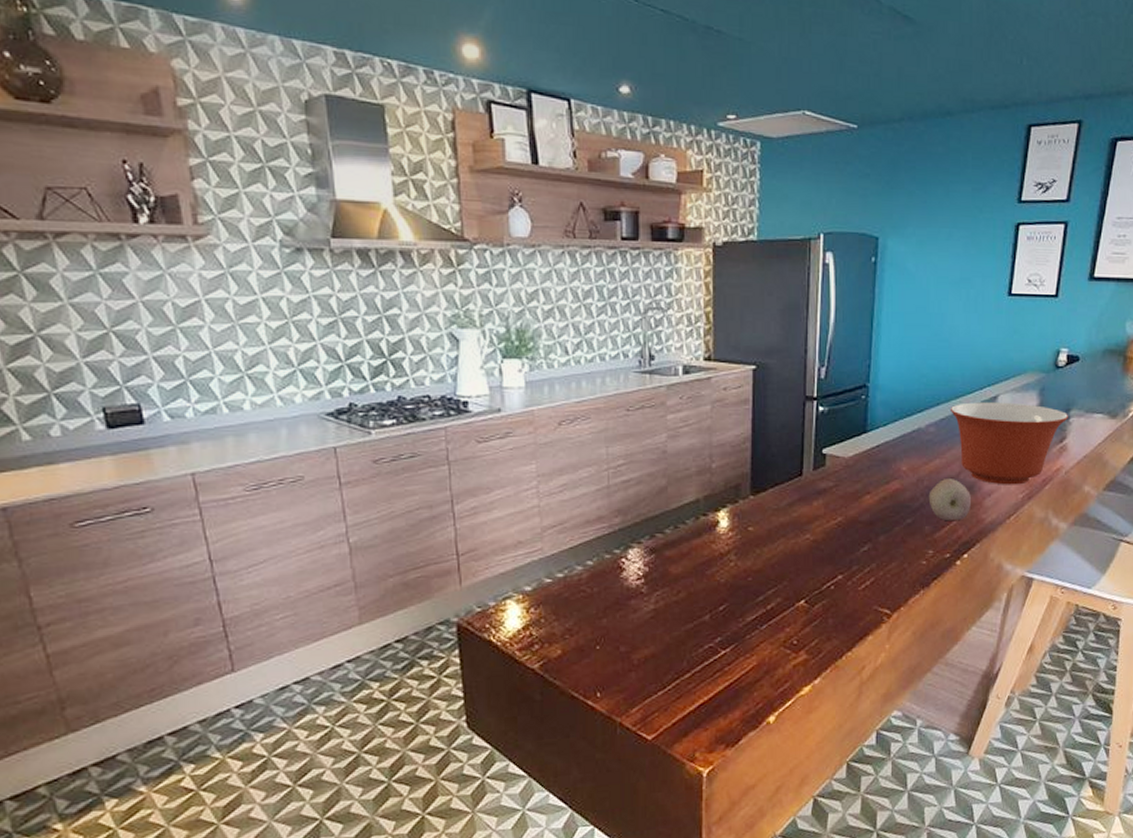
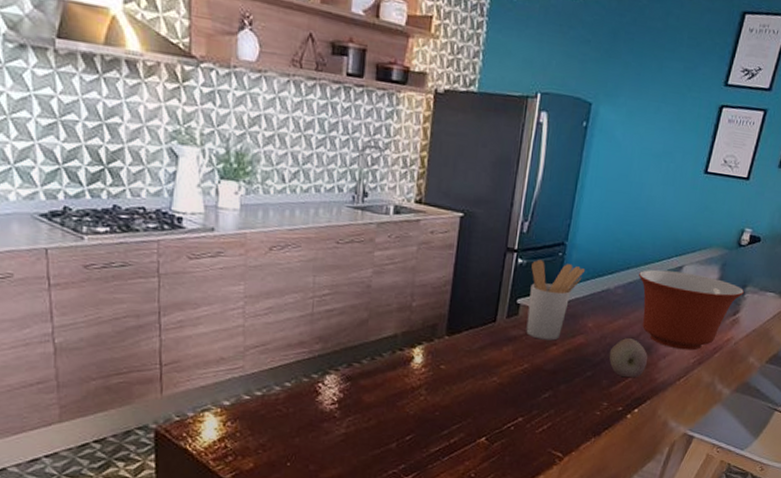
utensil holder: none [834,405,891,489] -> present [526,259,585,341]

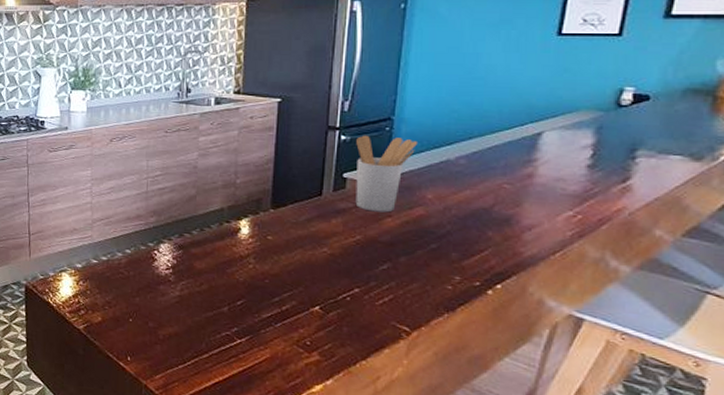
fruit: present [609,338,648,377] -> none [456,209,508,251]
mixing bowl: present [638,269,745,351] -> none [483,137,635,222]

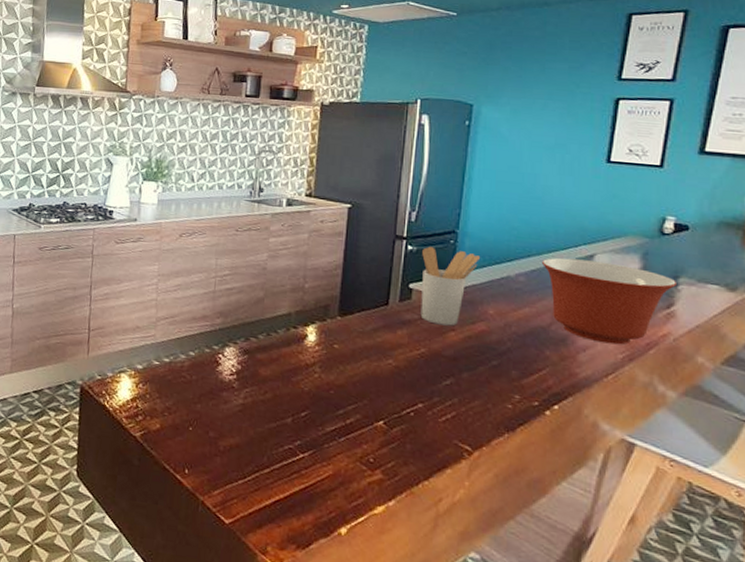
mixing bowl: none [483,137,635,222] -> present [541,257,678,345]

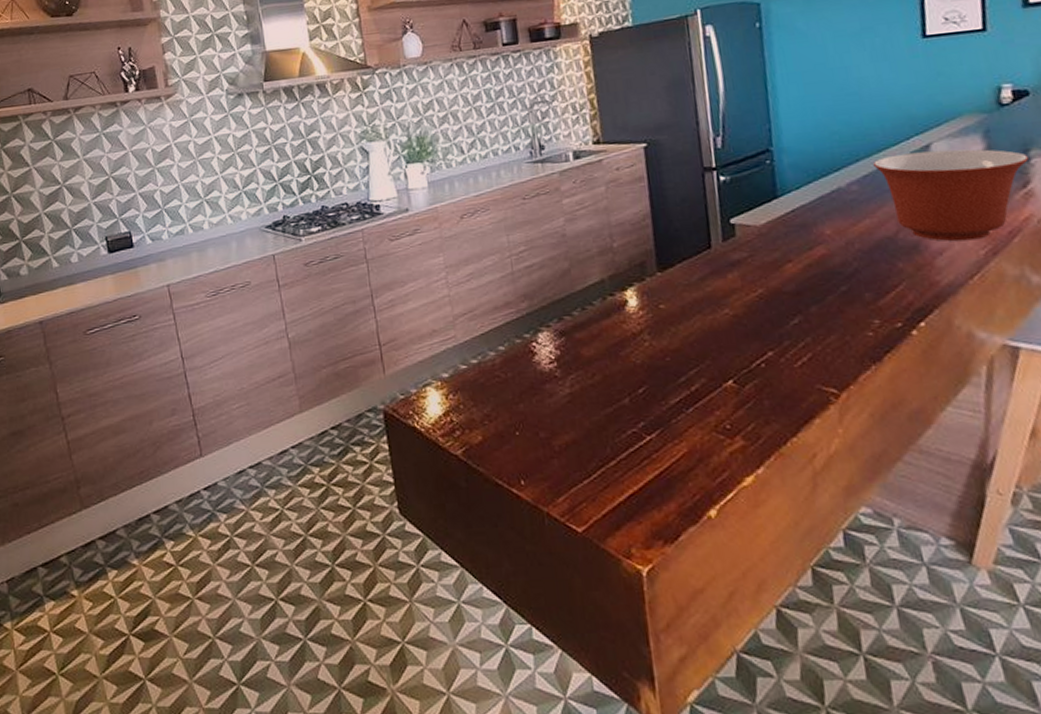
utensil holder: present [420,246,480,326] -> none [737,170,803,259]

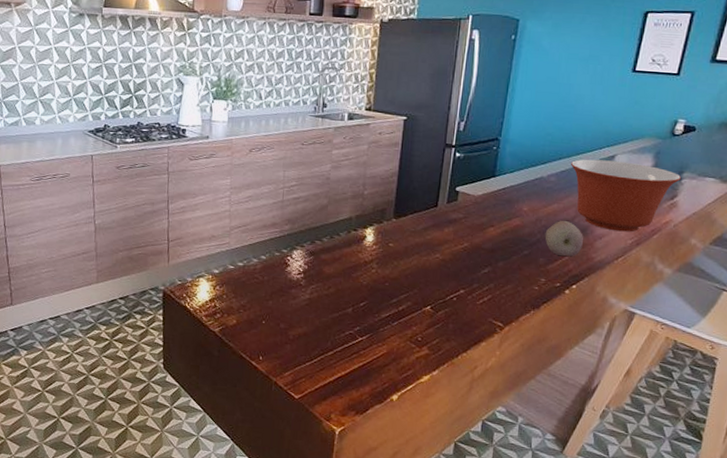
fruit: none [863,239,919,285] -> present [545,221,584,256]

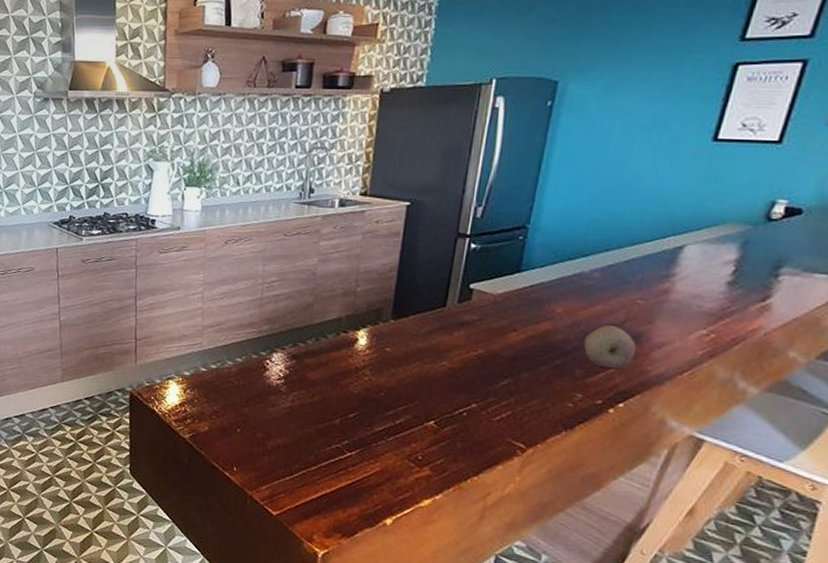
mixing bowl: present [570,159,682,232] -> none [621,250,779,341]

